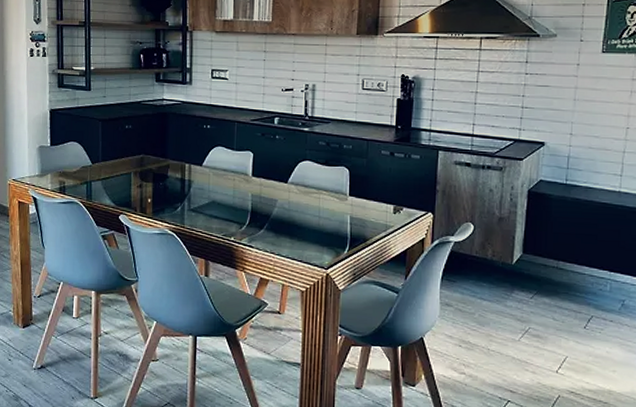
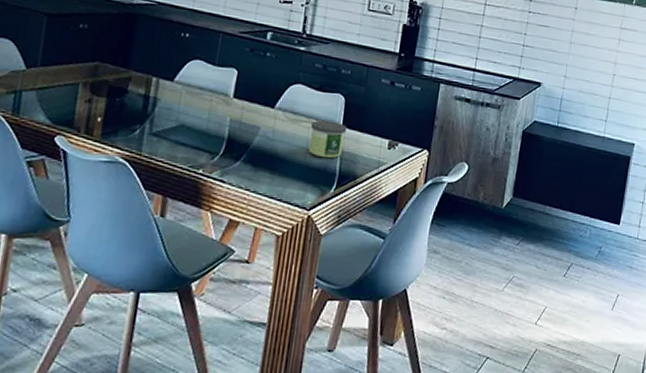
candle: none [320,191,354,224] -> present [308,120,348,159]

